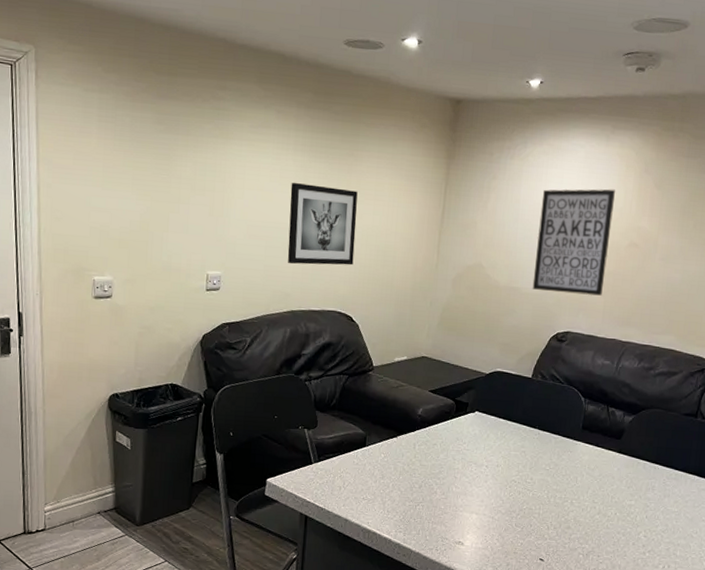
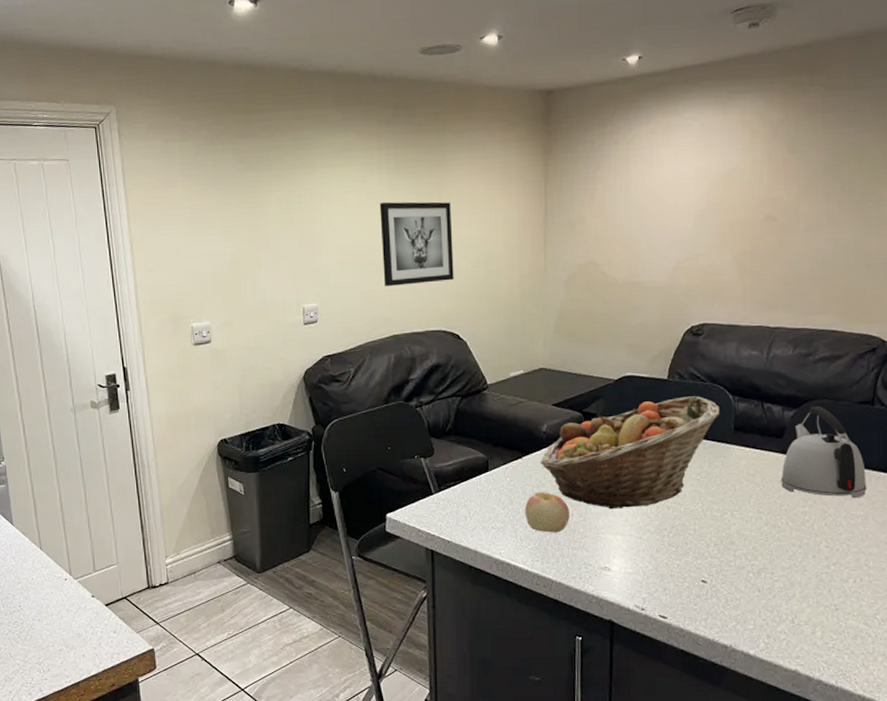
apple: none [394,469,434,508] -> present [524,492,570,533]
fruit basket: none [412,395,573,490] -> present [540,396,720,510]
wall art: present [532,189,615,296] -> none [655,160,741,282]
kettle: none [615,413,684,497] -> present [781,405,867,499]

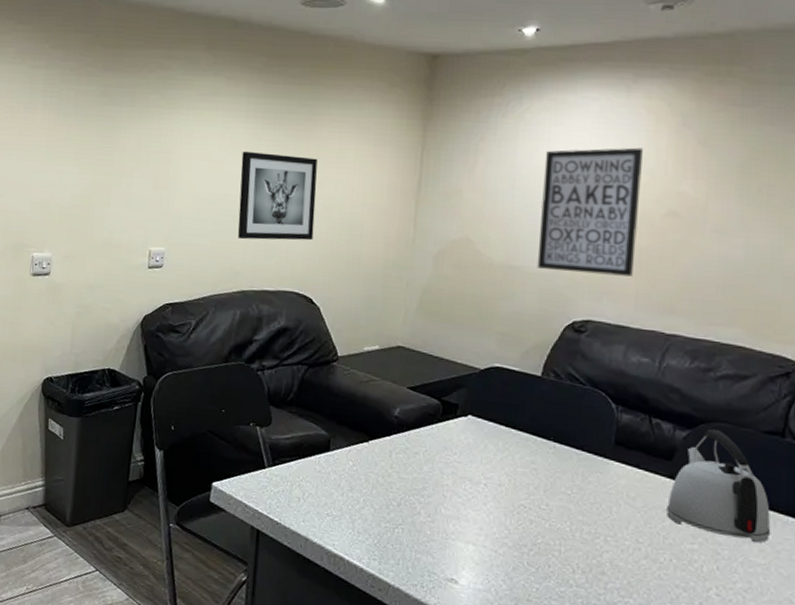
apple: present [524,492,570,533] -> none [365,482,416,532]
fruit basket: present [540,396,720,510] -> none [388,398,600,517]
wall art: none [655,160,741,282] -> present [537,147,643,277]

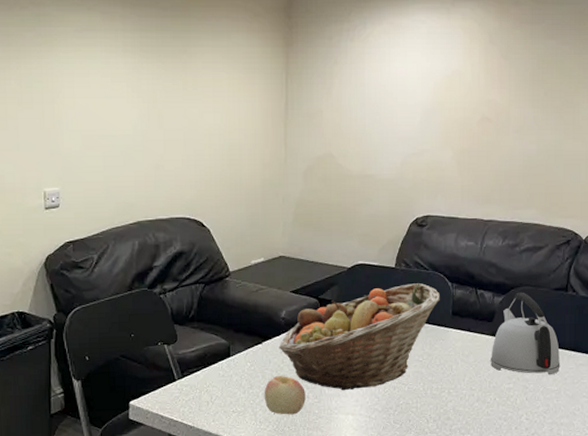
wall art: present [237,151,318,241] -> none [124,85,198,173]
apple: none [365,482,416,532] -> present [264,376,306,415]
fruit basket: none [388,398,600,517] -> present [279,283,440,391]
wall art: present [537,147,643,277] -> none [386,63,461,176]

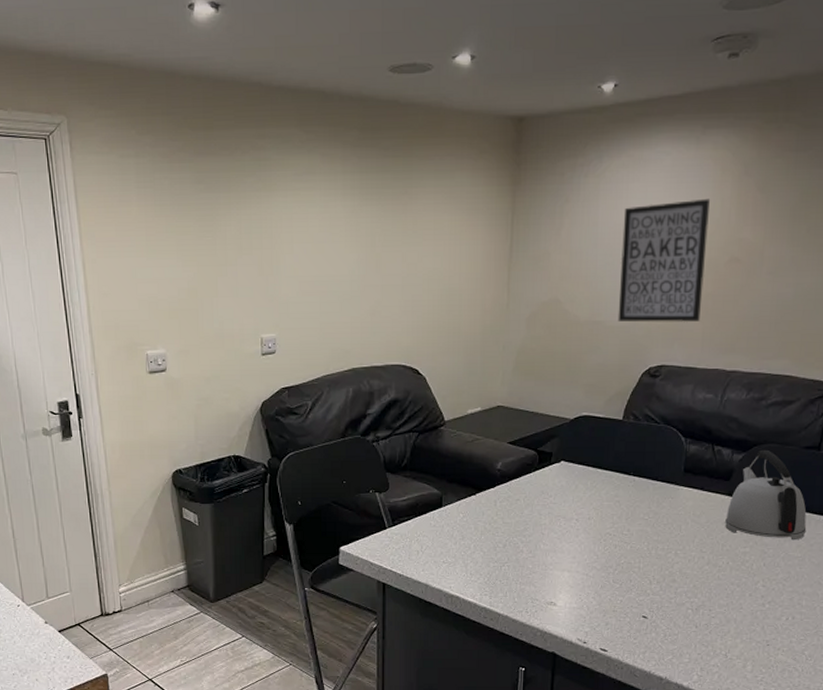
apple: present [264,376,306,415] -> none [476,529,519,568]
fruit basket: present [279,283,440,391] -> none [493,437,671,547]
wall art: none [386,63,461,176] -> present [617,198,710,322]

